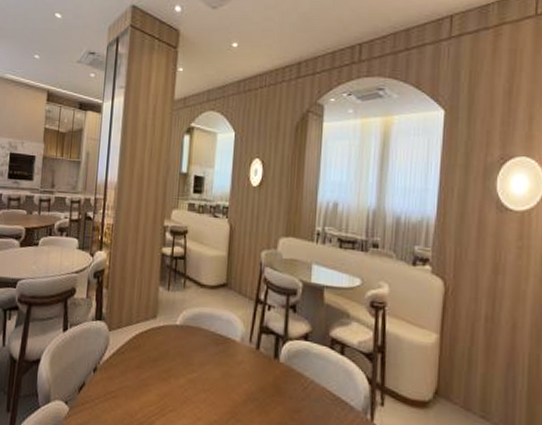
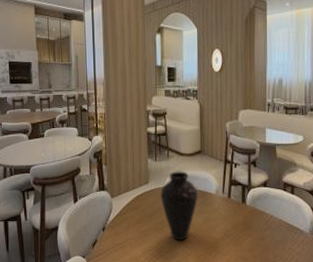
vase: none [170,306,217,399] -> present [160,171,197,241]

